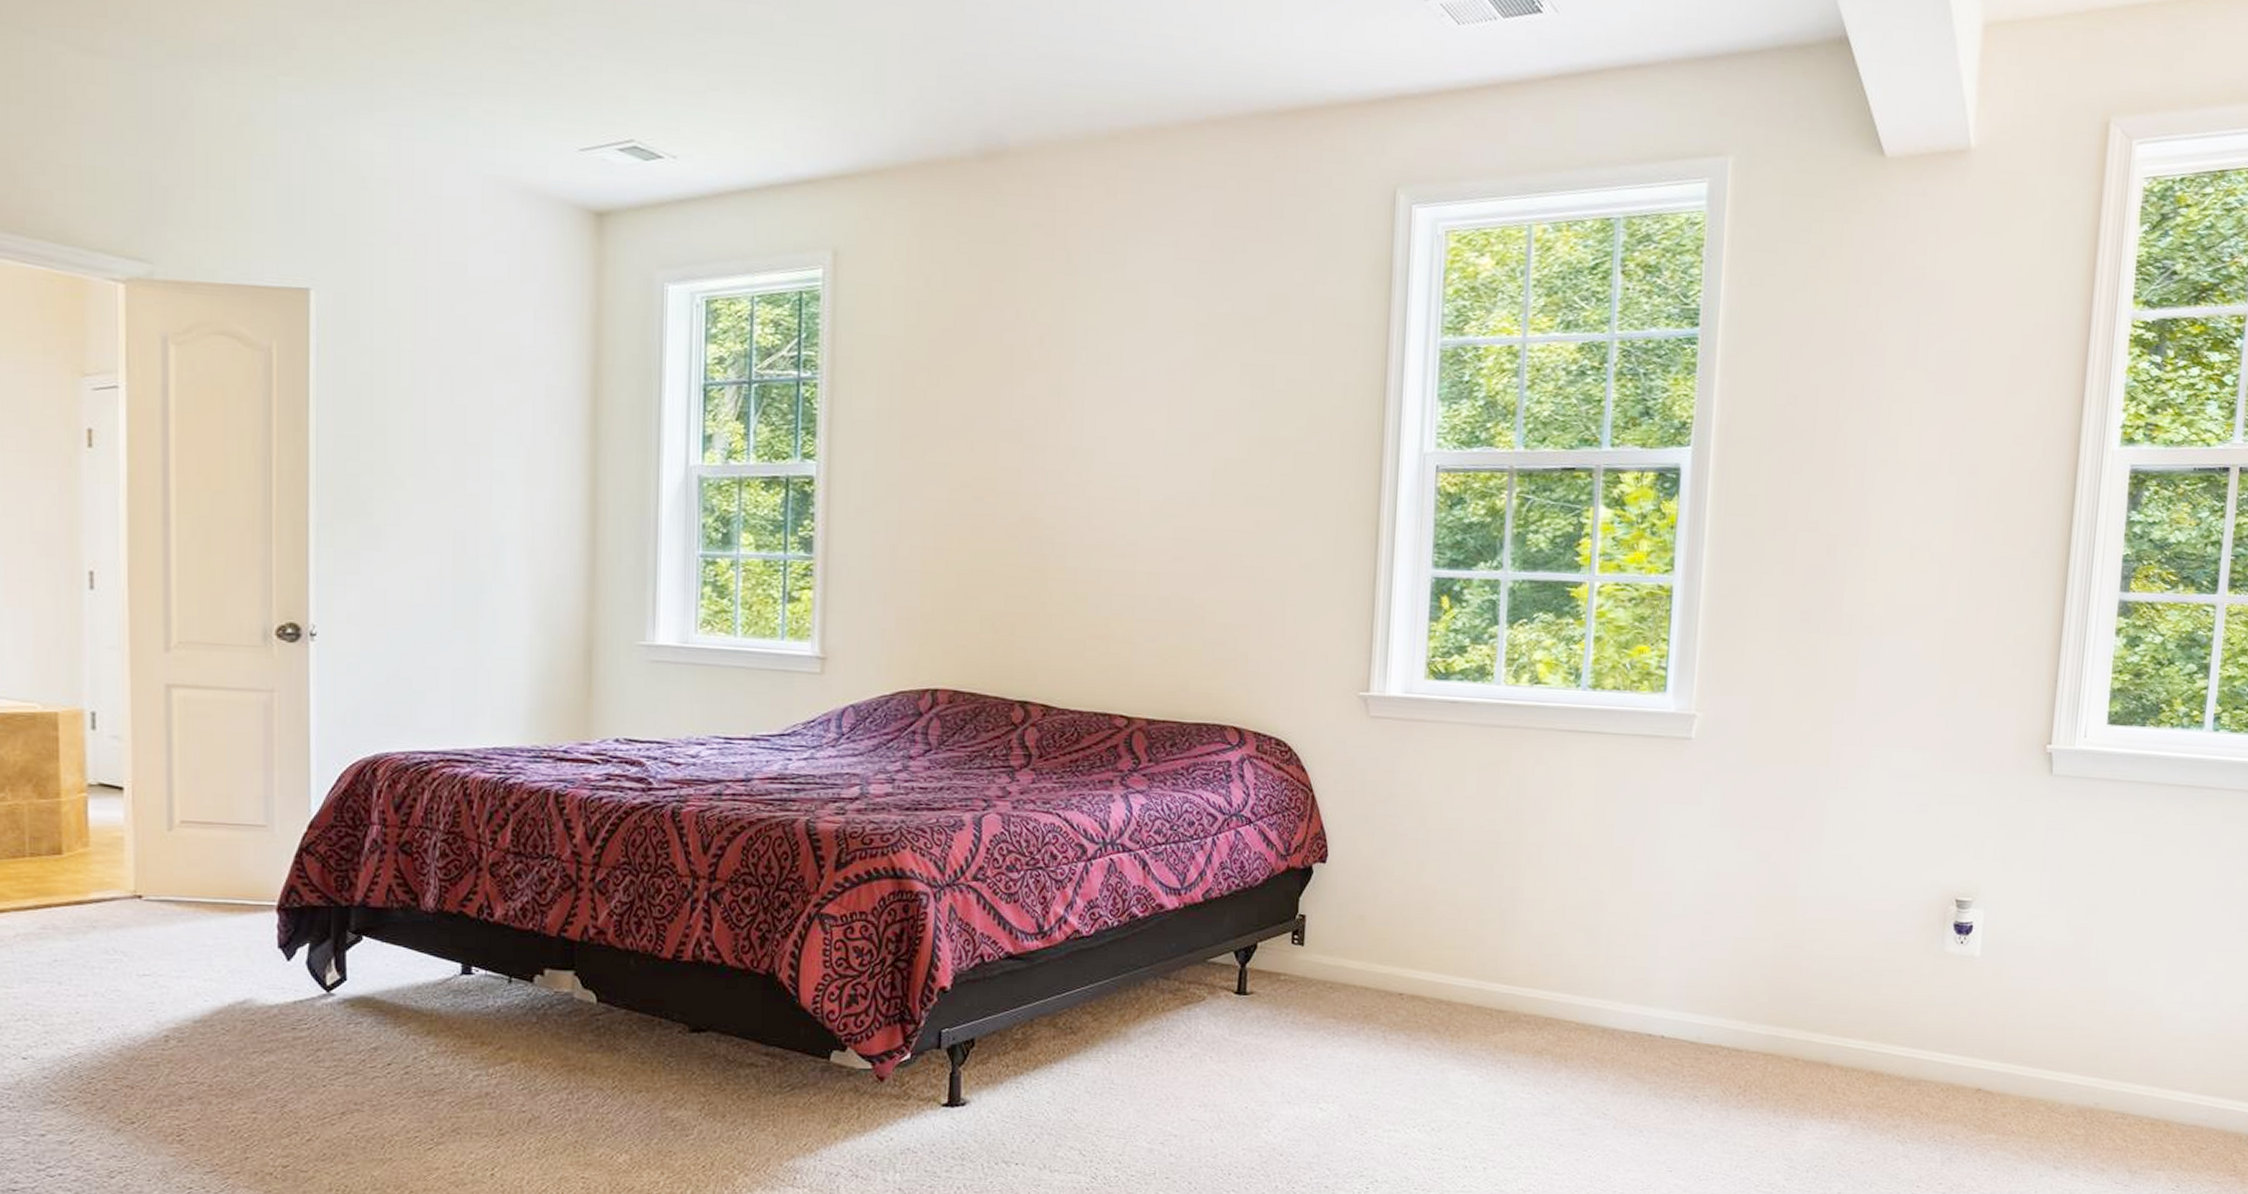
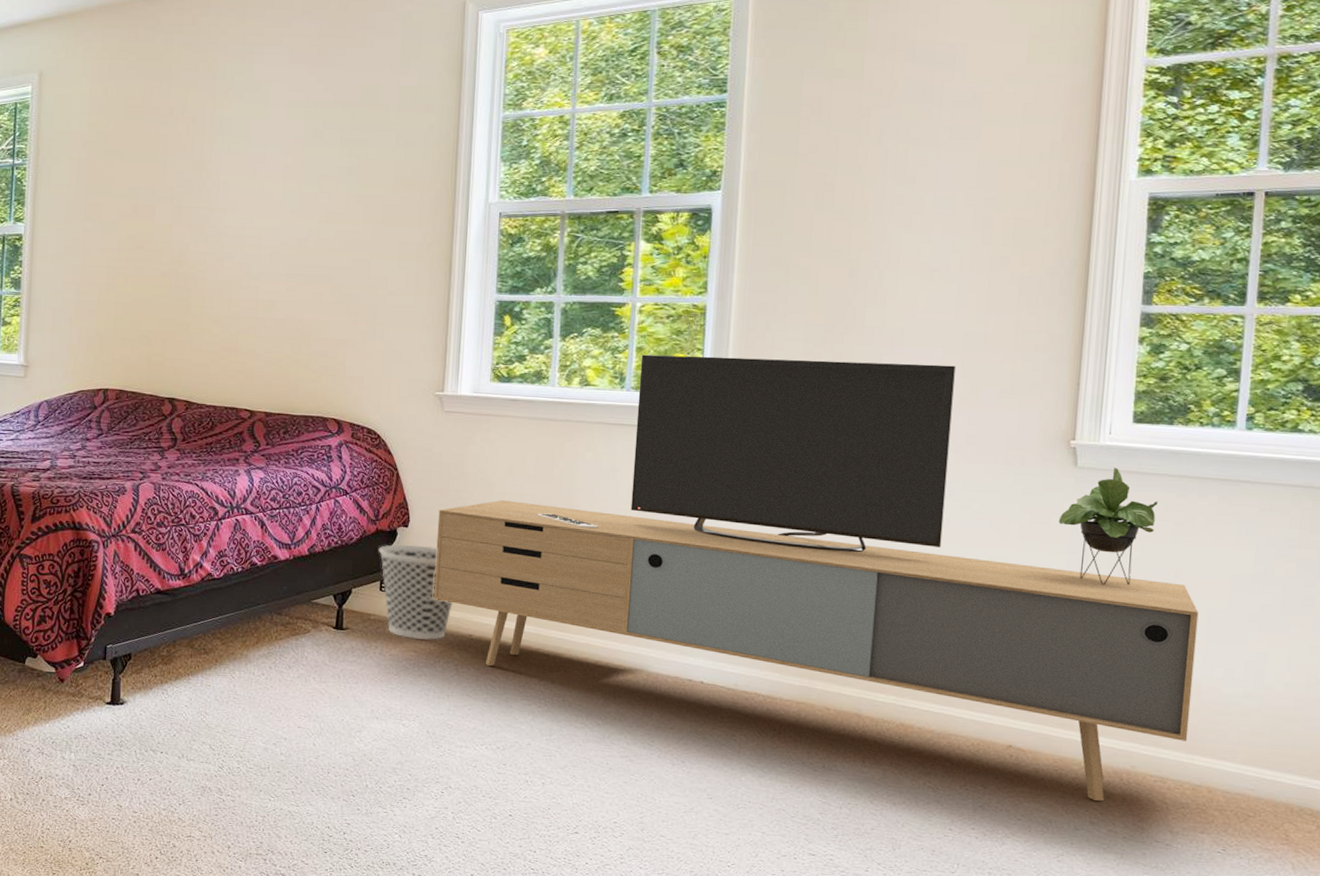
wastebasket: none [1290,884,1380,1003] -> present [378,544,453,641]
media console: none [1356,645,2163,1143] -> present [433,354,1199,801]

